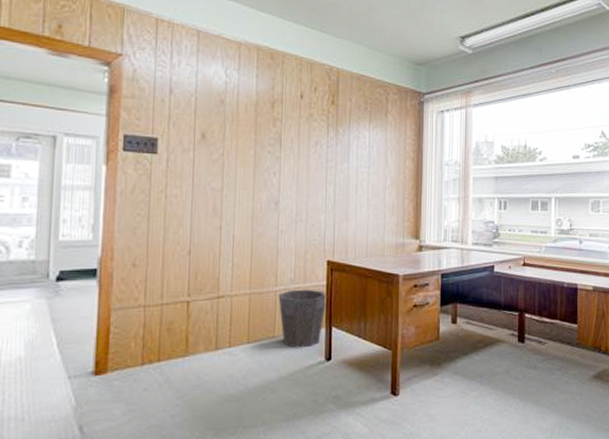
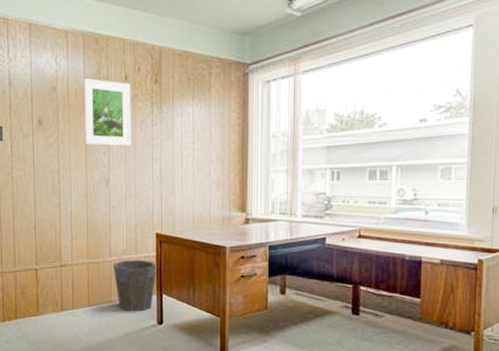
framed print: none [253,94,307,167] -> present [83,78,131,146]

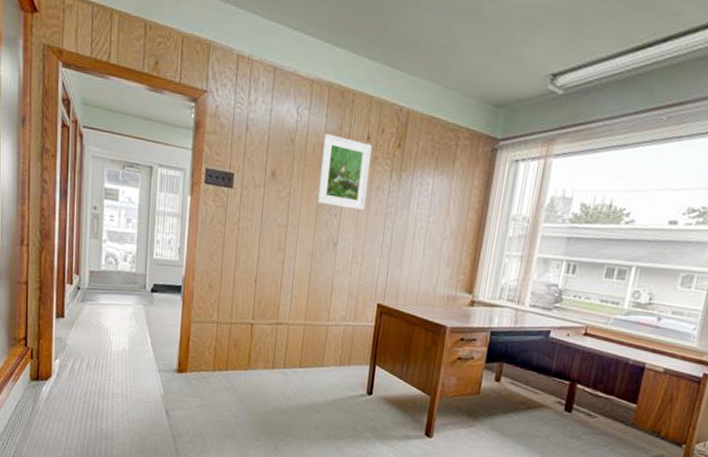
waste bin: present [112,259,158,312] -> none [329,326,375,381]

